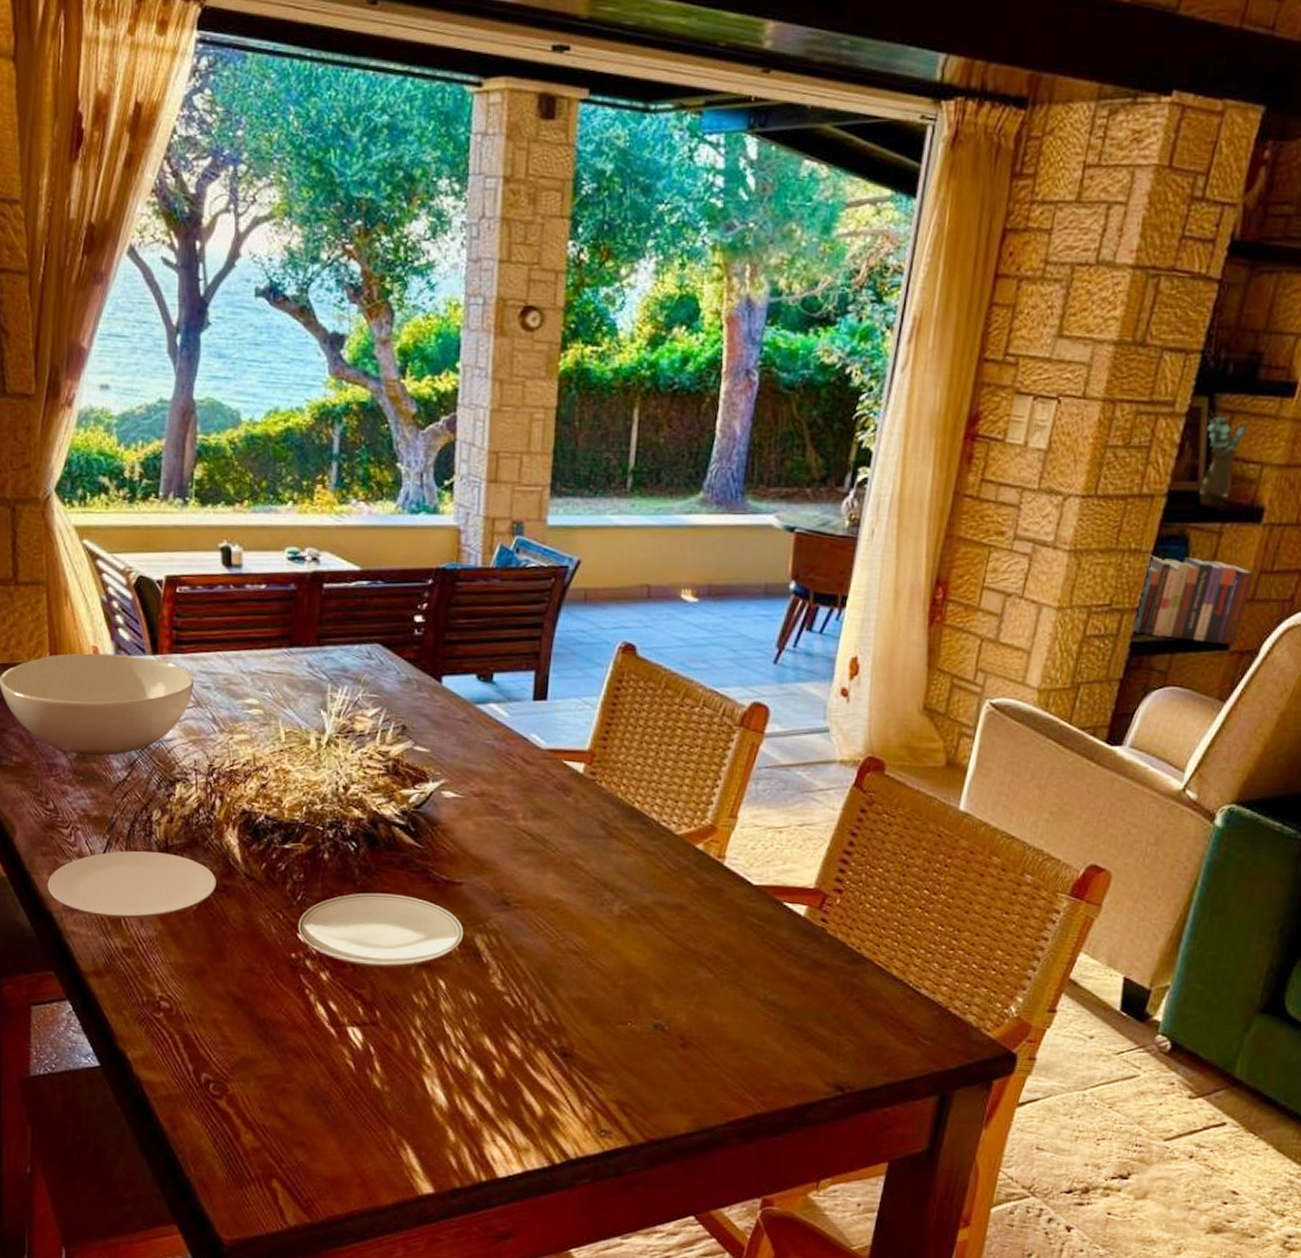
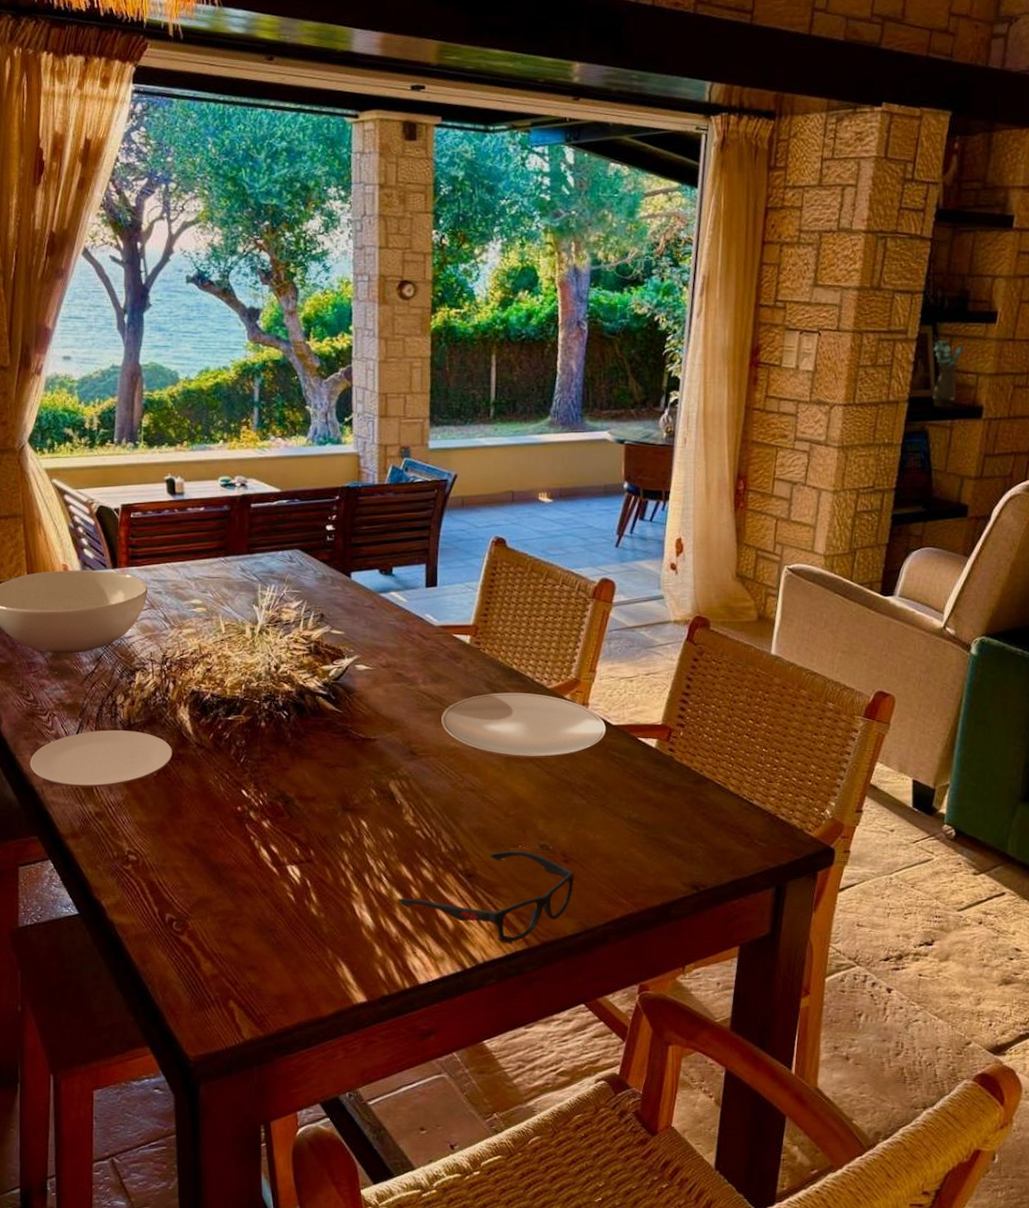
plate: present [298,893,464,968] -> none [242,752,380,814]
sunglasses: none [478,1028,693,1137] -> present [398,850,574,943]
plate: none [543,836,745,920] -> present [441,692,607,758]
books: present [1131,555,1254,645] -> none [891,446,980,513]

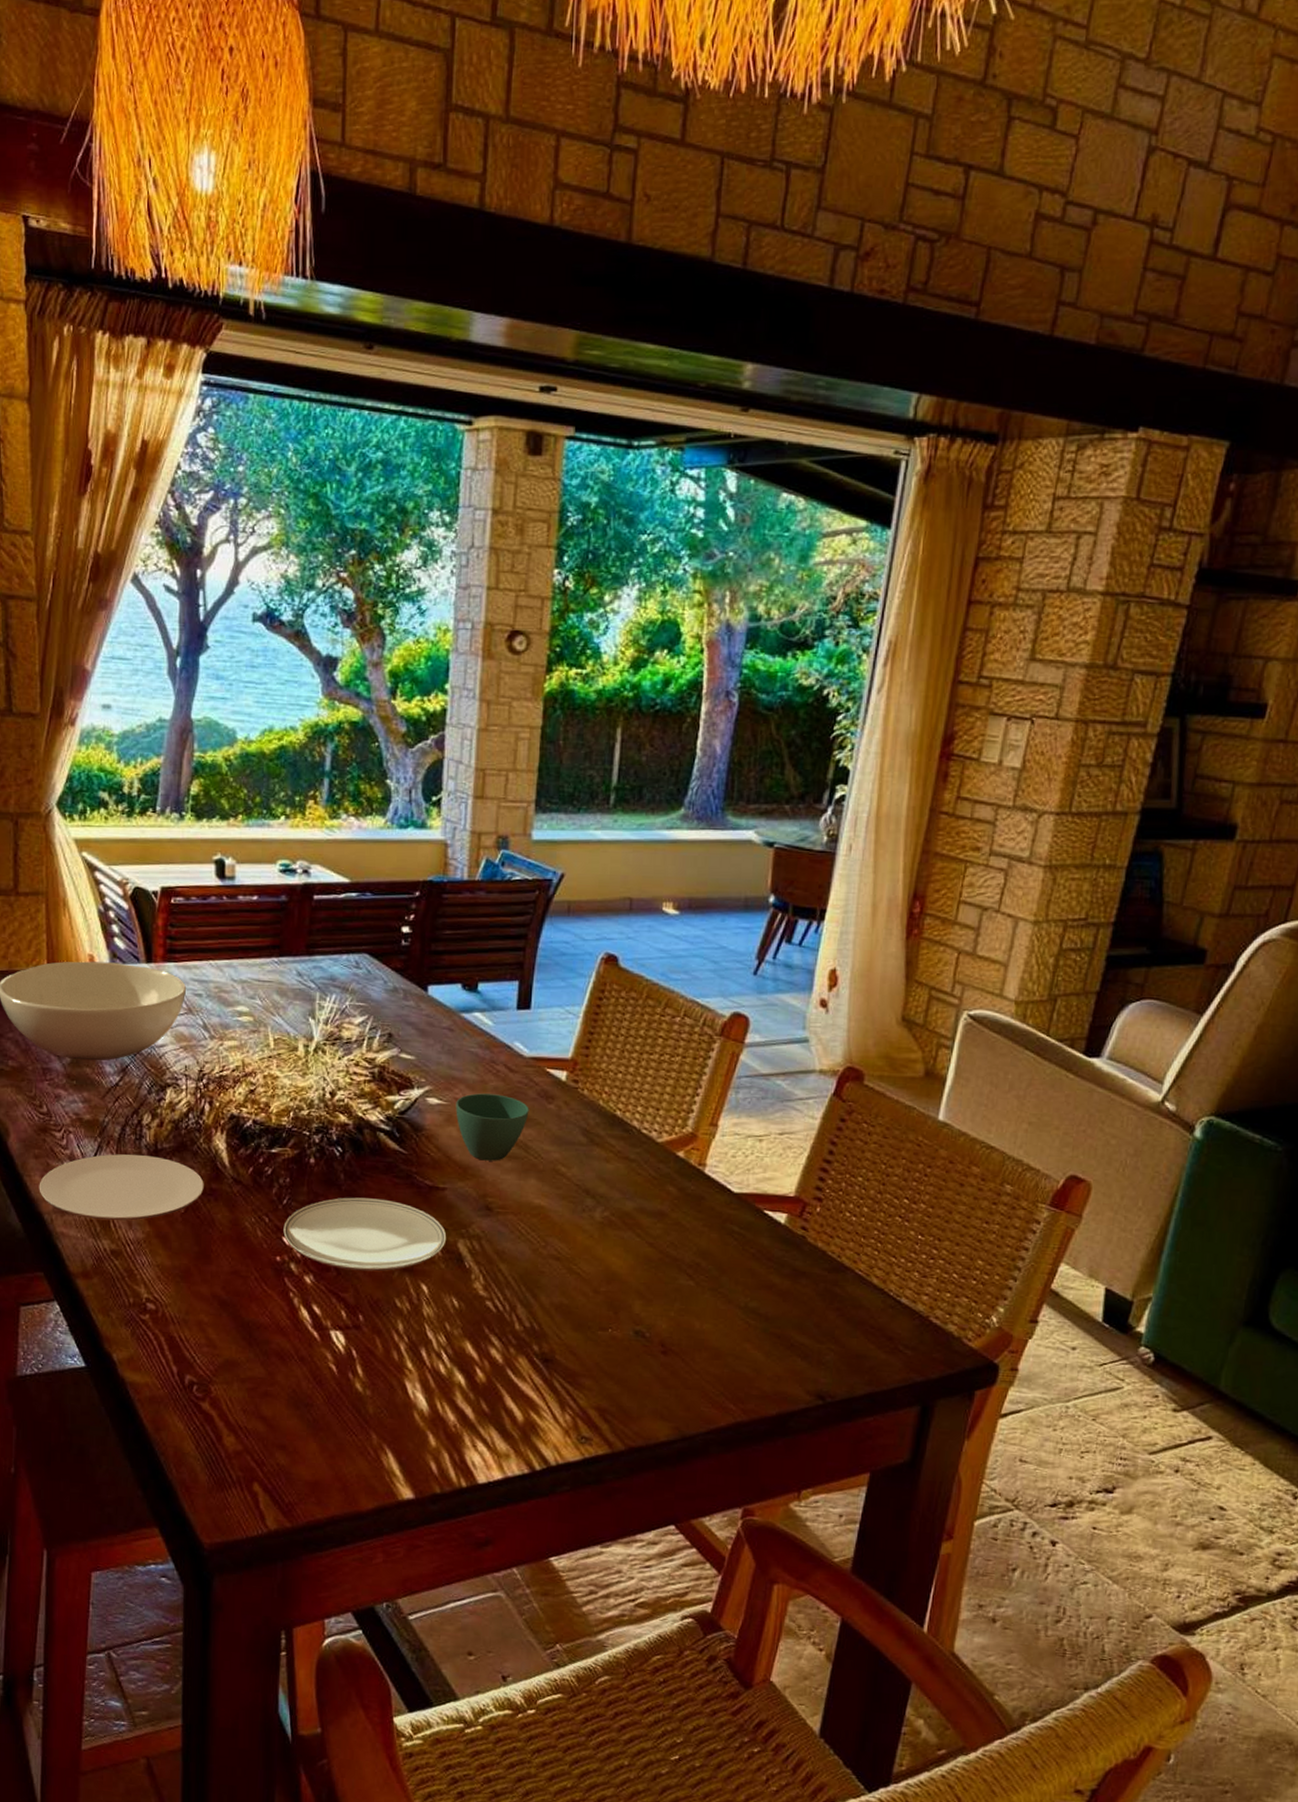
plate: none [242,752,380,814] -> present [283,1197,447,1272]
cup: none [380,658,441,714] -> present [456,1093,529,1161]
sunglasses: present [398,850,574,943] -> none [459,1334,674,1444]
plate: present [441,692,607,758] -> none [525,1143,726,1227]
vase: present [931,335,964,408] -> none [1171,730,1220,824]

